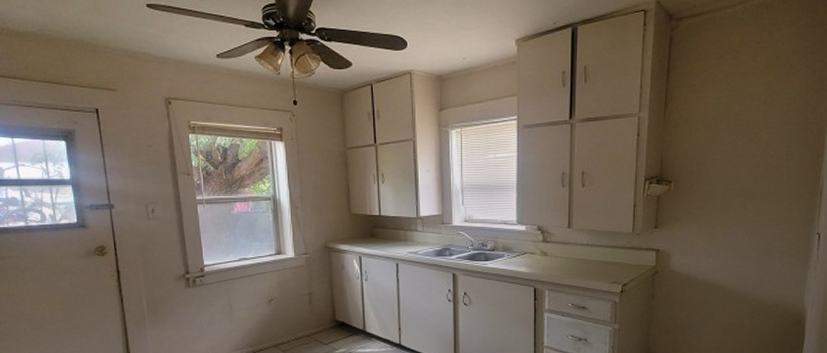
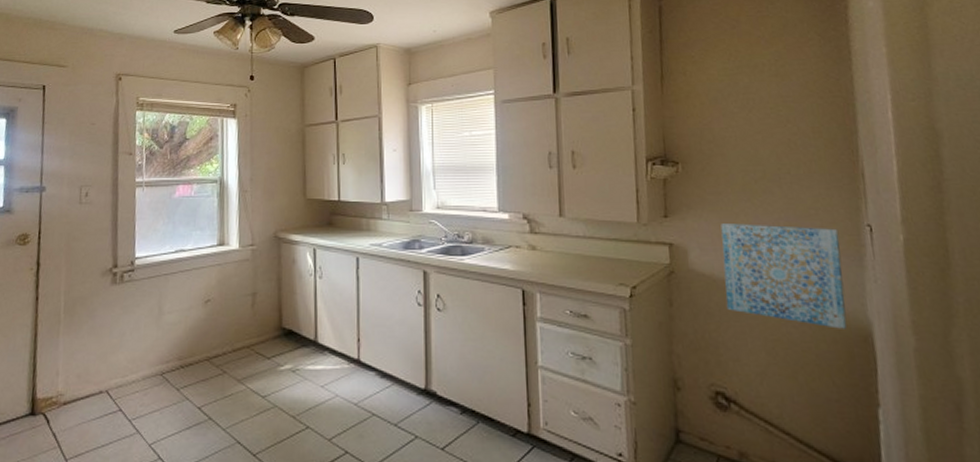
wall art: none [696,233,793,314] -> present [720,223,848,329]

